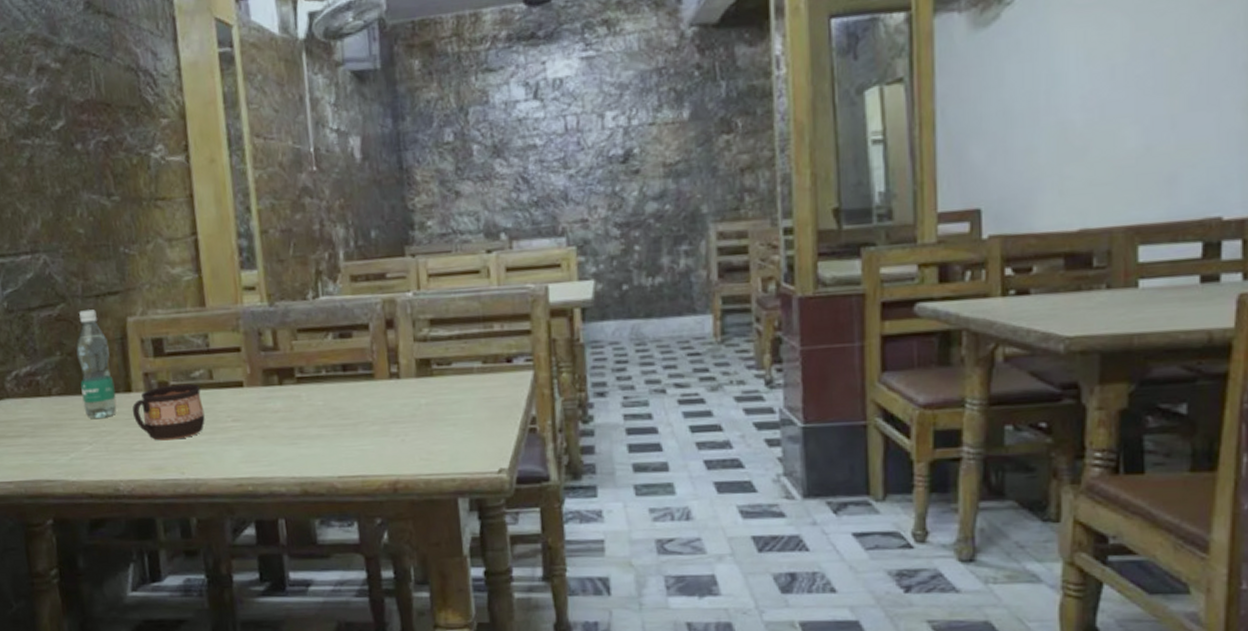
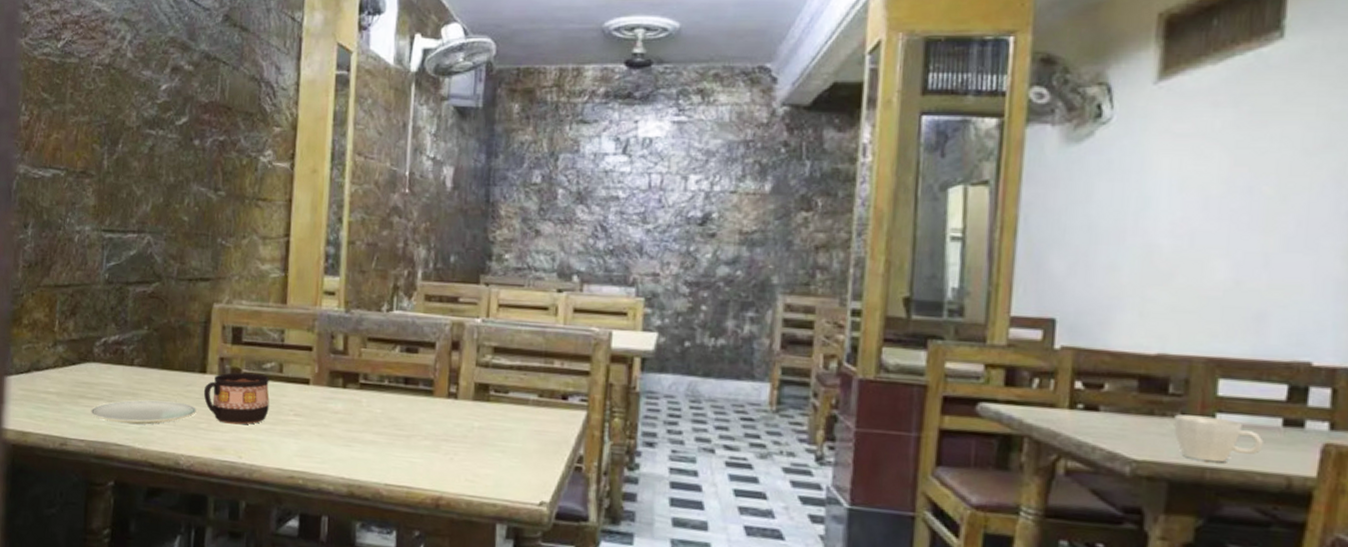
plate: none [13,426,128,458] -> present [90,399,197,425]
bottle: present [75,309,117,418] -> none [160,291,193,394]
cup: none [1101,283,1184,329] -> present [1174,414,1264,463]

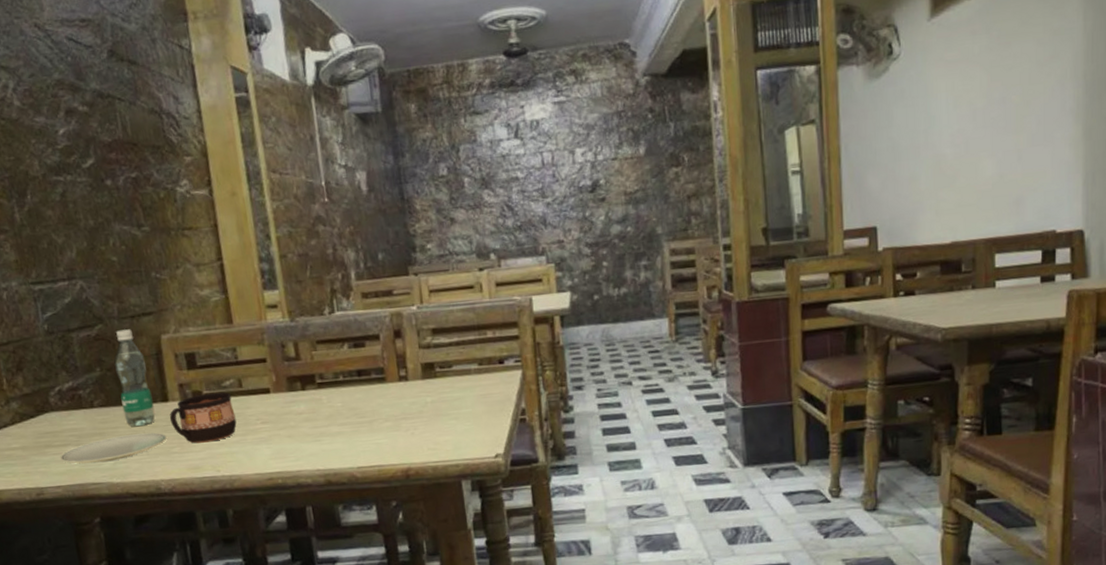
bottle: none [160,291,193,394] -> present [114,329,155,426]
cup: present [1174,414,1264,463] -> none [968,284,1029,320]

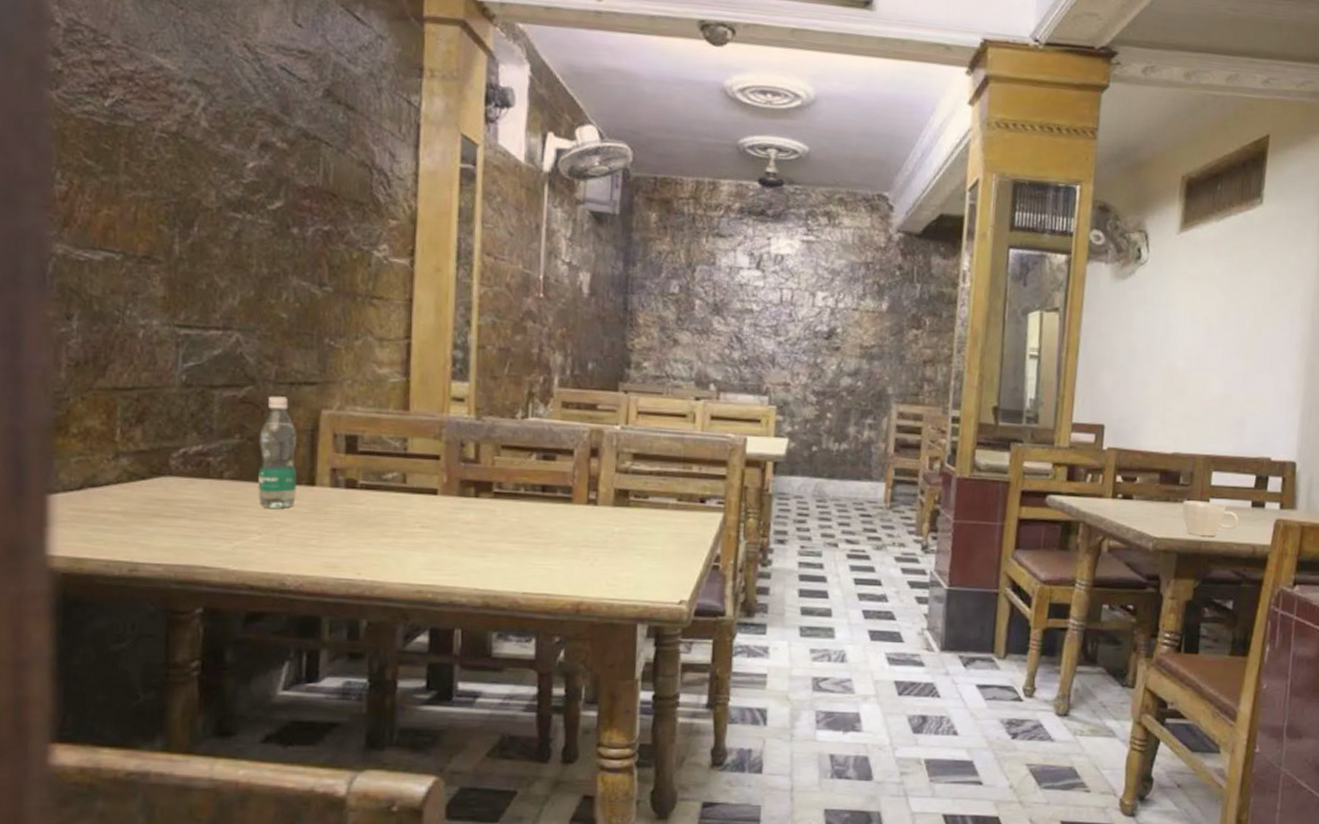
plate: present [60,432,167,464] -> none [168,516,305,545]
cup: present [169,392,237,444] -> none [312,483,392,540]
cup: none [968,284,1029,320] -> present [1182,500,1239,537]

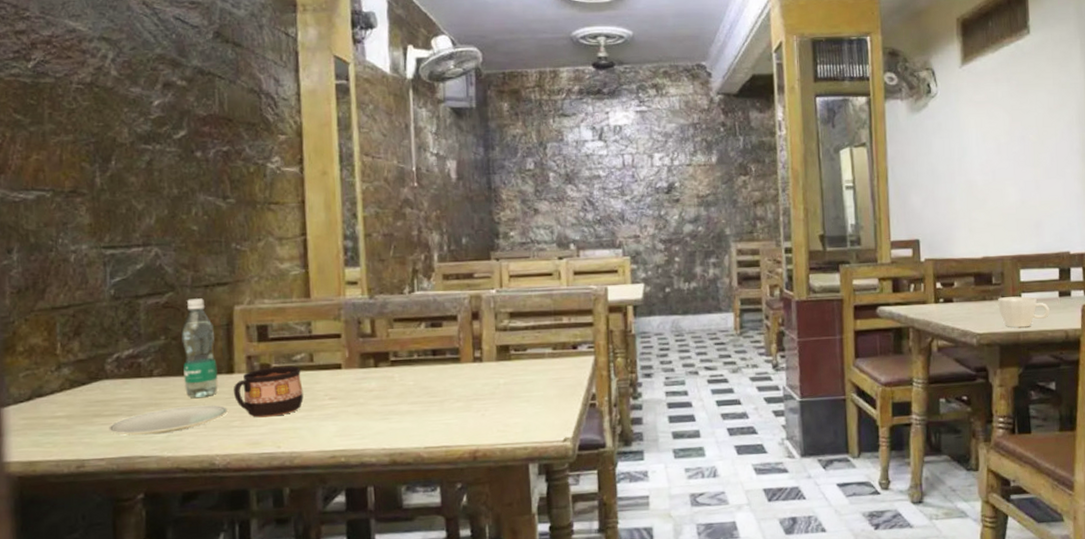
plate: none [168,516,305,545] -> present [108,405,228,436]
cup: none [312,483,392,540] -> present [233,366,304,418]

